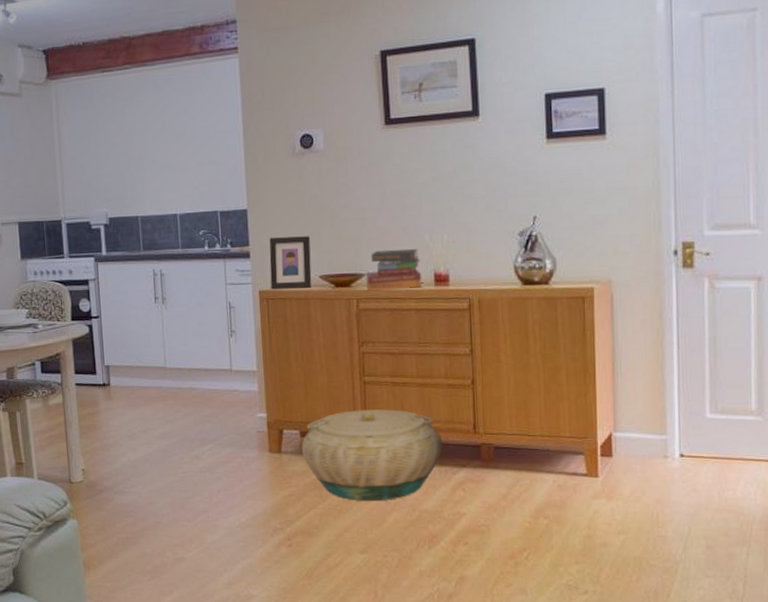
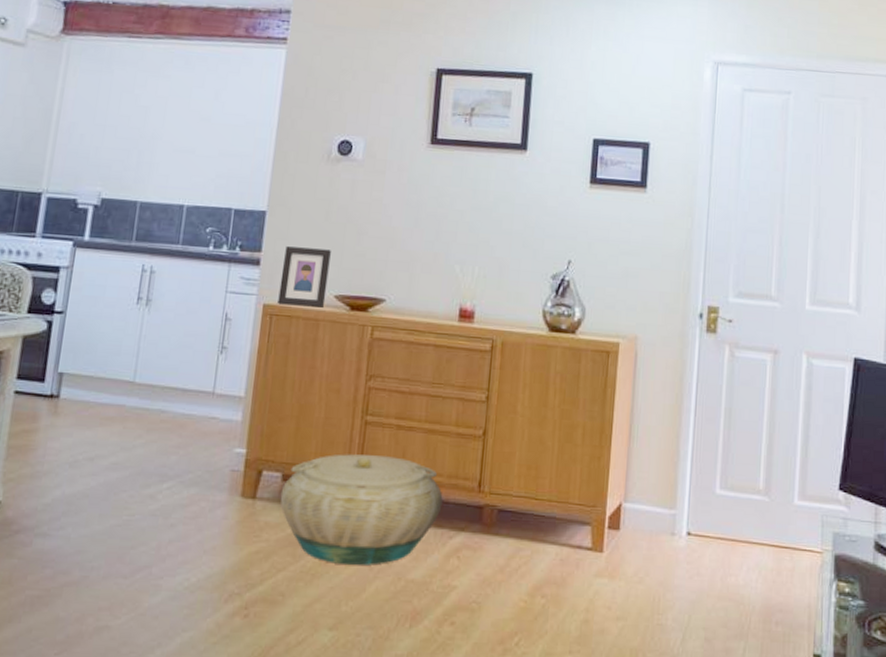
books: present [365,248,422,291] -> none [385,275,447,322]

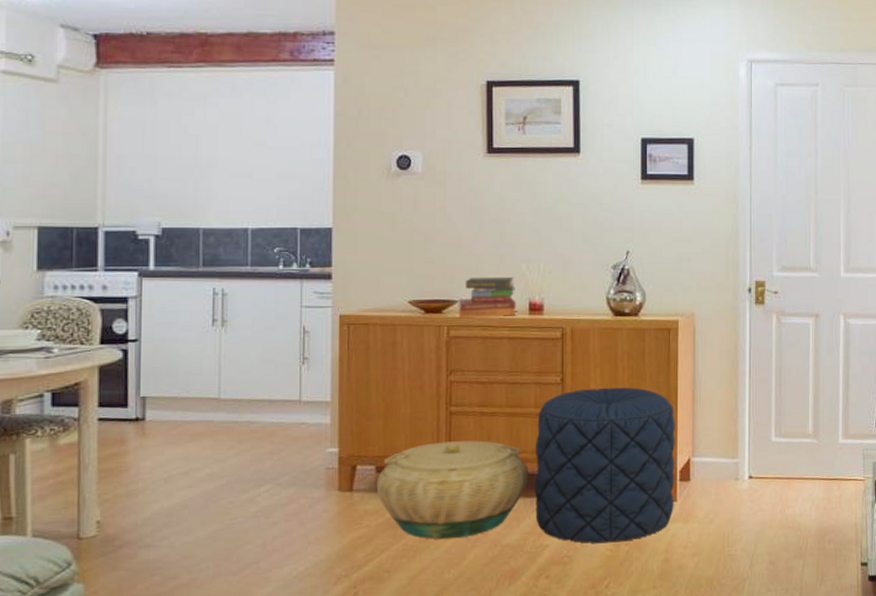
picture frame: present [278,246,331,308] -> none [354,259,400,314]
books: none [385,275,447,322] -> present [458,276,517,318]
pouf: none [445,410,608,593] -> present [534,387,675,543]

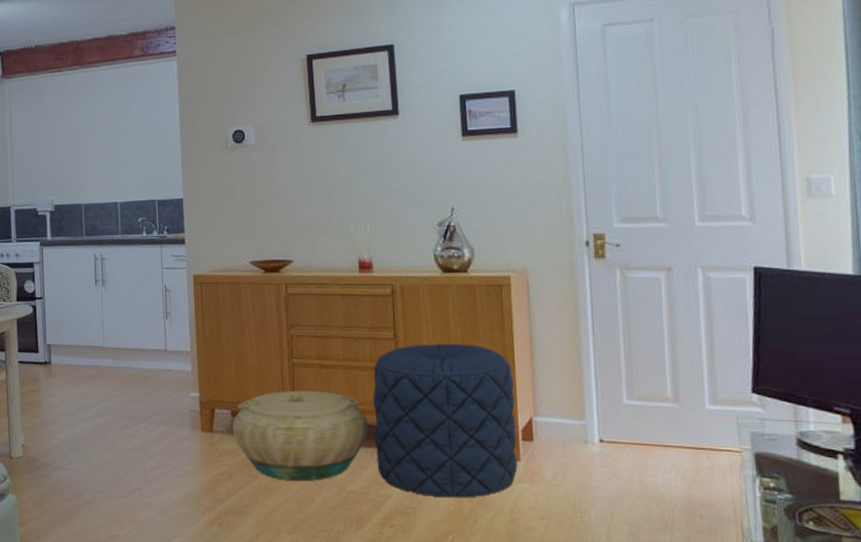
books: present [458,276,517,318] -> none [293,236,347,277]

